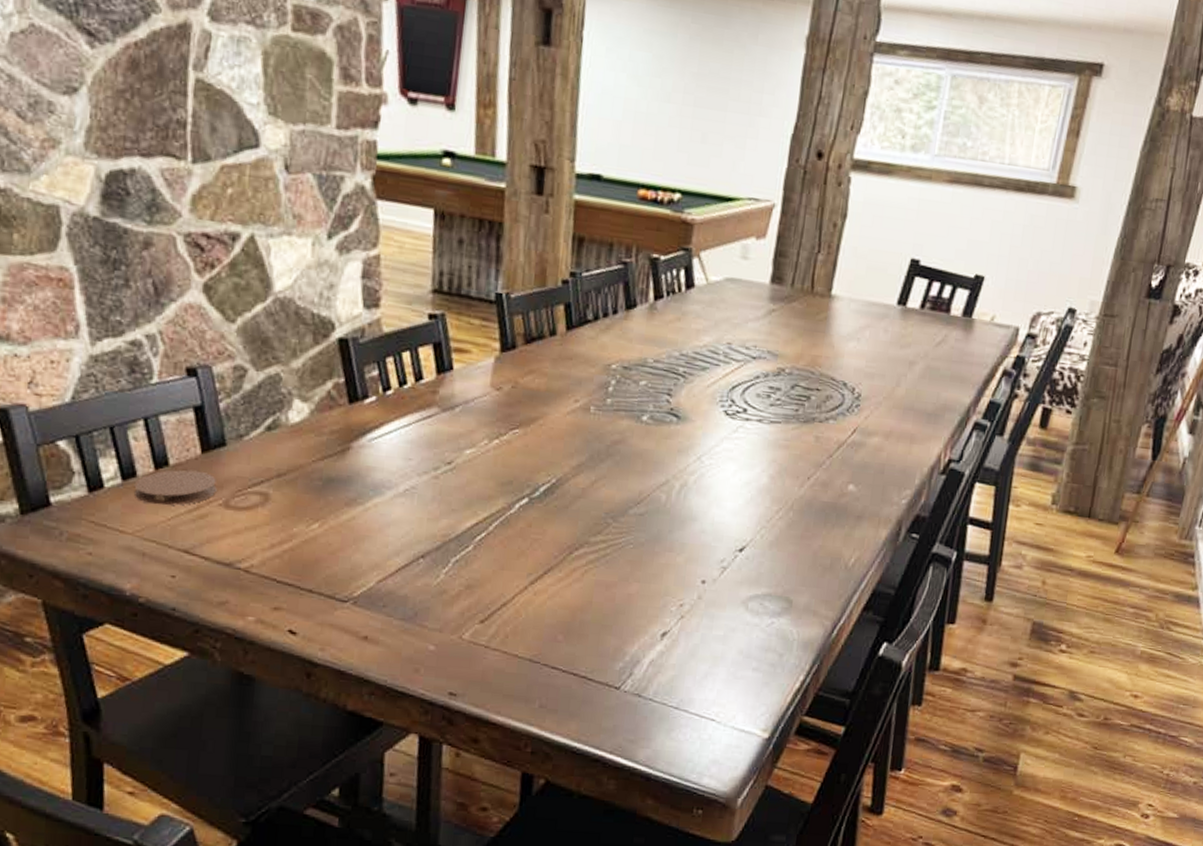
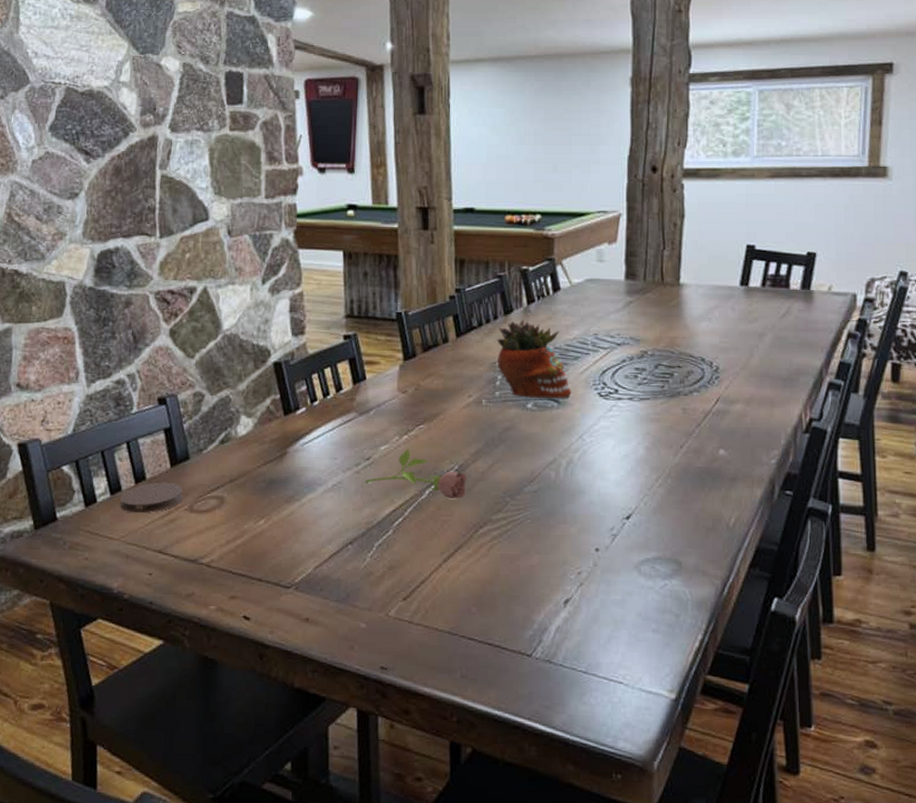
flower: none [445,456,565,516] -> present [365,449,466,499]
succulent planter: none [612,317,695,414] -> present [497,319,572,398]

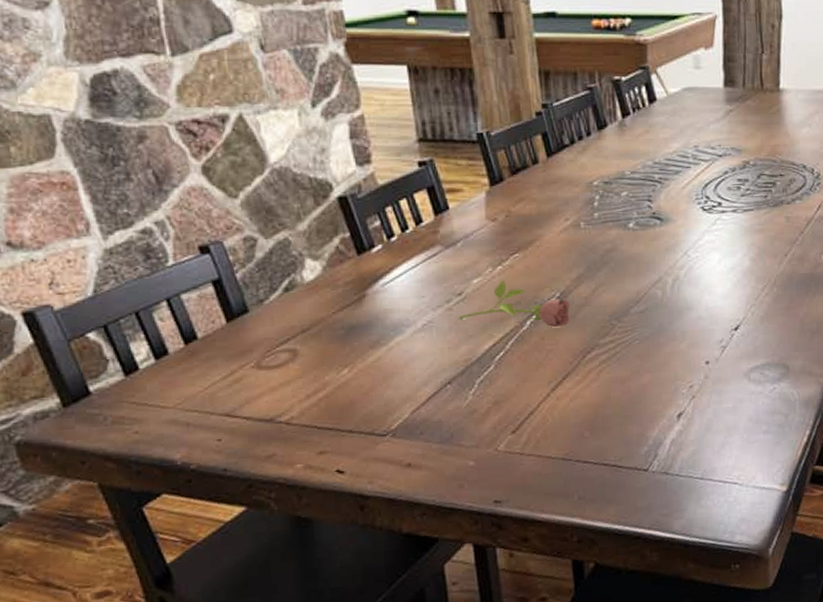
coaster: present [119,482,183,514] -> none [167,339,247,378]
succulent planter: present [497,319,572,398] -> none [592,134,675,217]

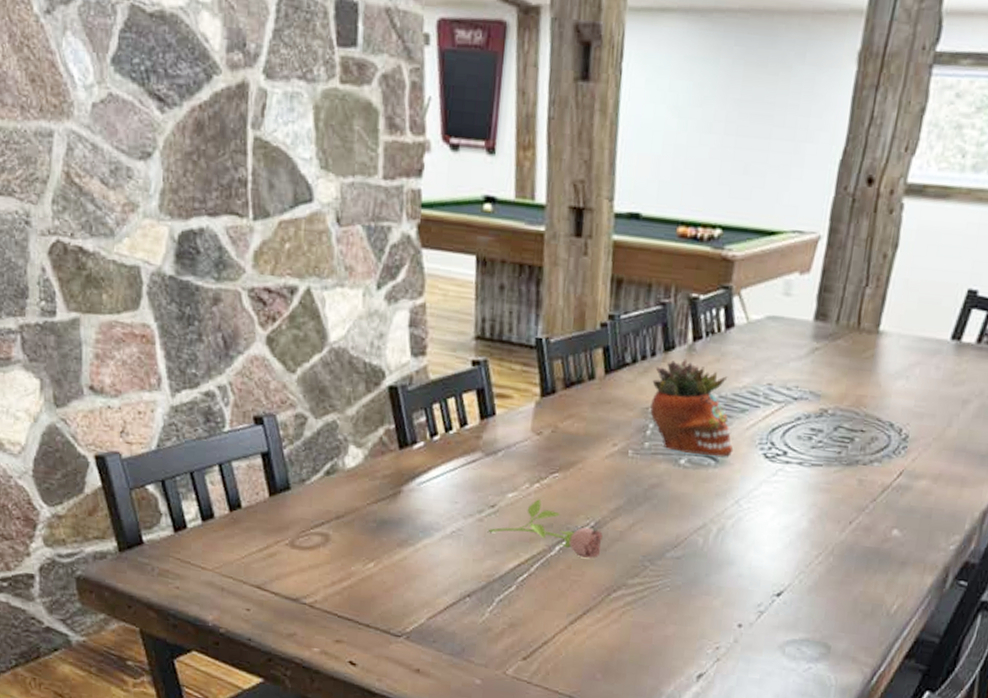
succulent planter: none [592,134,675,217] -> present [650,359,734,457]

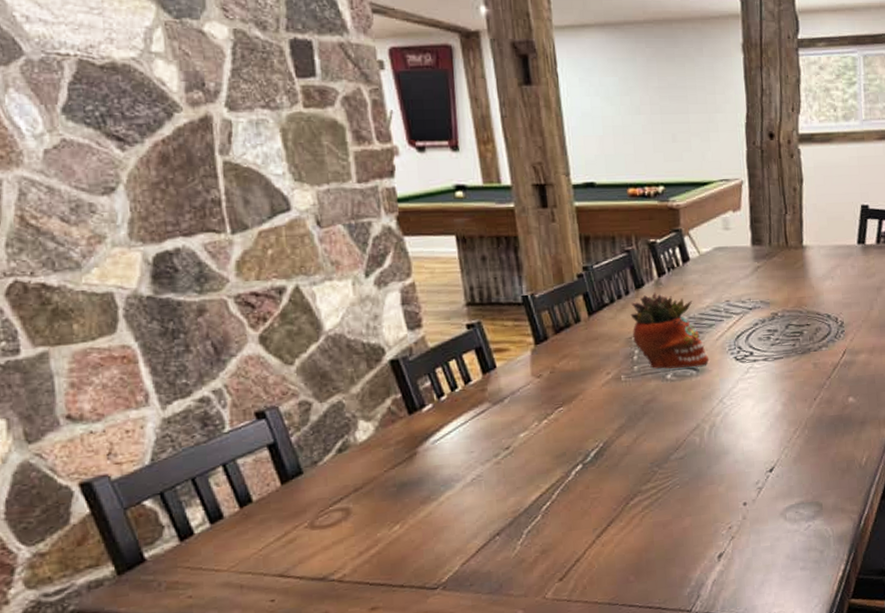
flower: present [489,499,603,558] -> none [507,433,613,476]

